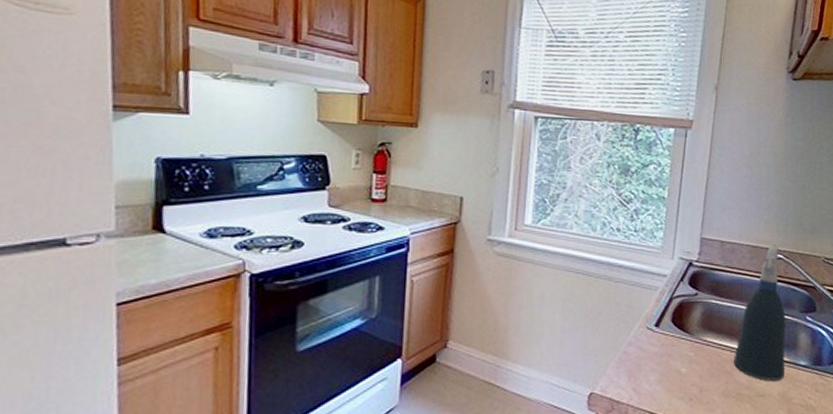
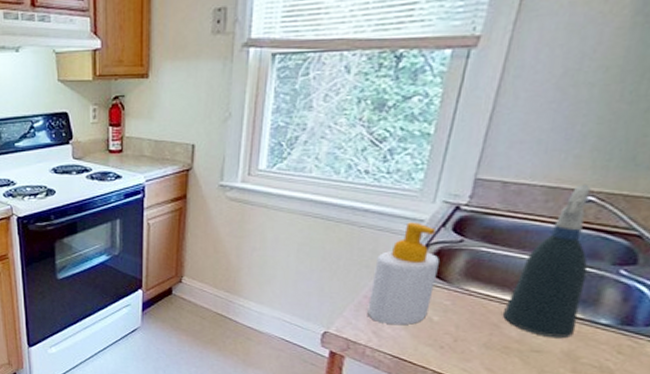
soap bottle: none [627,277,682,380] -> present [367,222,440,325]

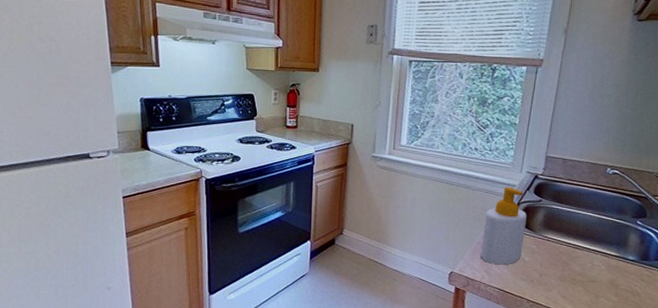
spray bottle: present [503,184,591,337] -> none [570,161,619,270]

